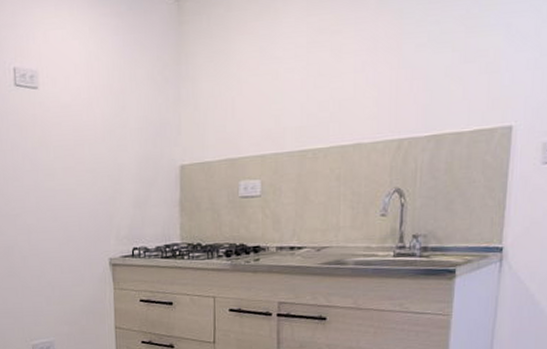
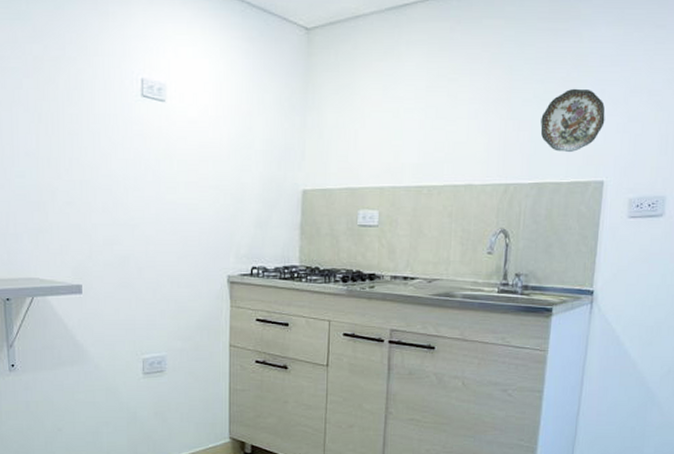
decorative plate: none [437,25,513,98] -> present [540,88,605,152]

